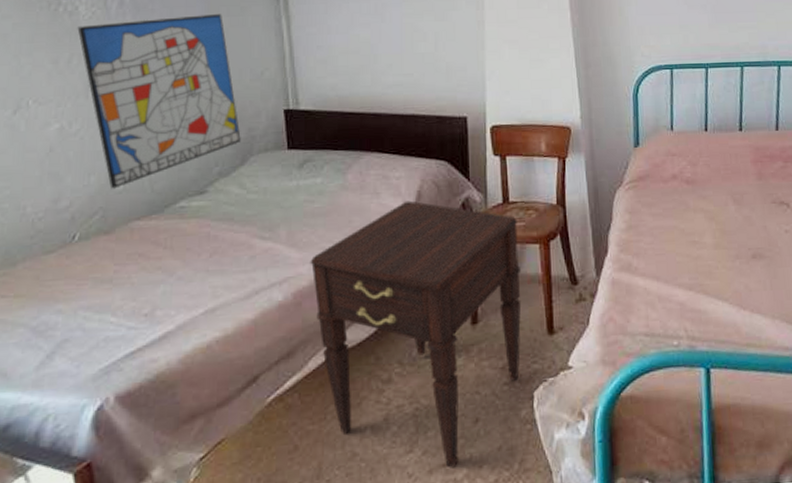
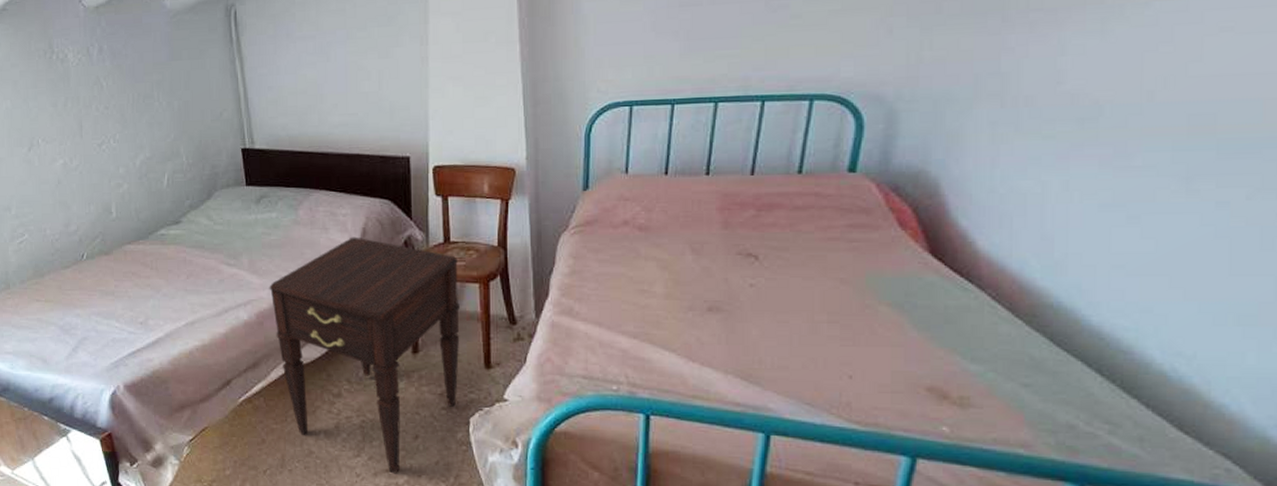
wall art: present [77,13,241,189] -> none [68,57,206,217]

